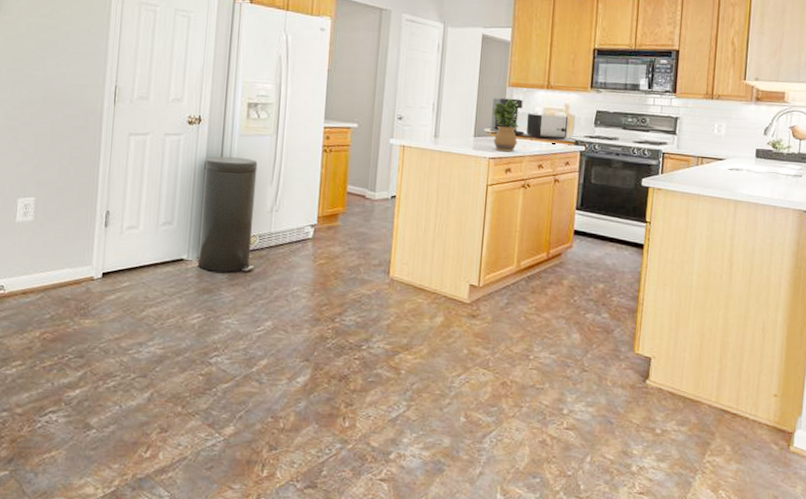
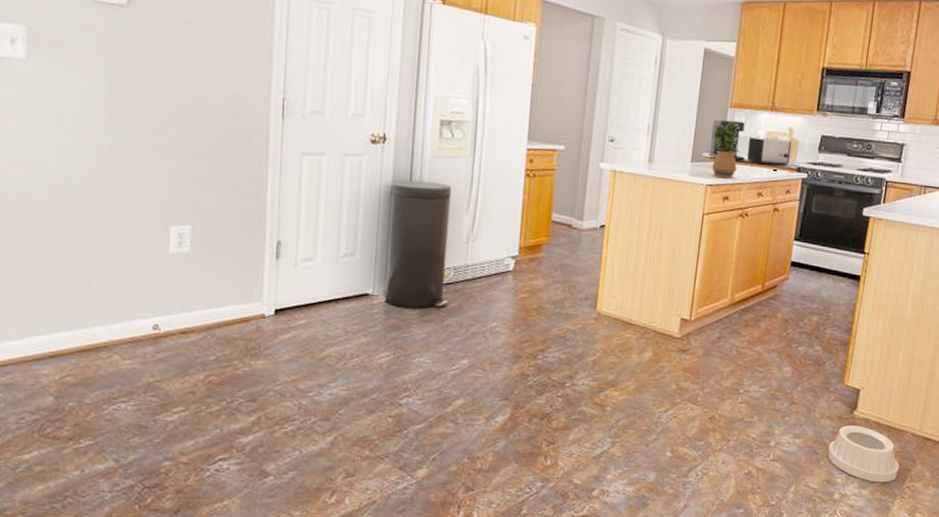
pet bowl: none [622,395,698,456] -> present [827,425,900,483]

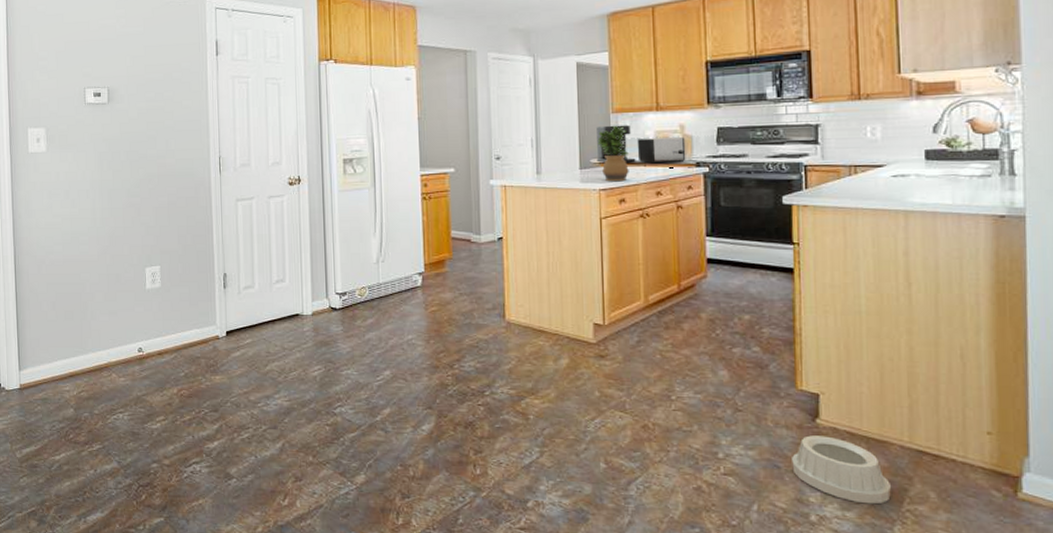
pedal bin: present [384,180,452,310] -> none [307,212,368,326]

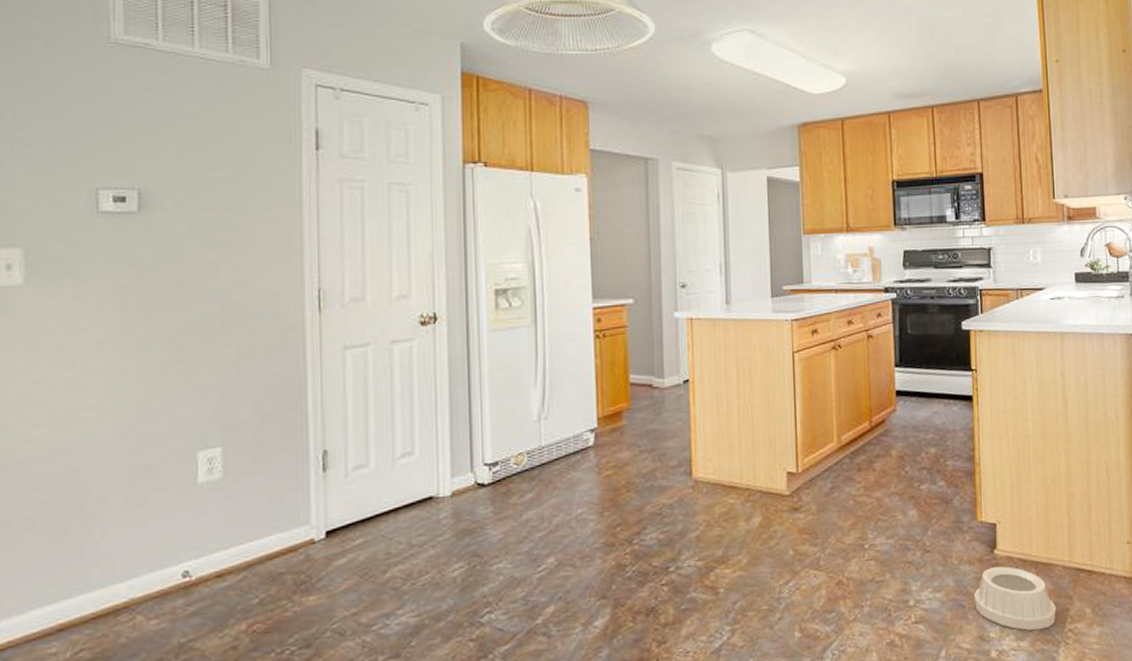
coffee maker: present [595,125,636,163] -> none [787,247,828,290]
potted plant: present [597,125,629,182] -> none [789,248,821,311]
toaster: present [637,136,686,164] -> none [828,260,875,290]

